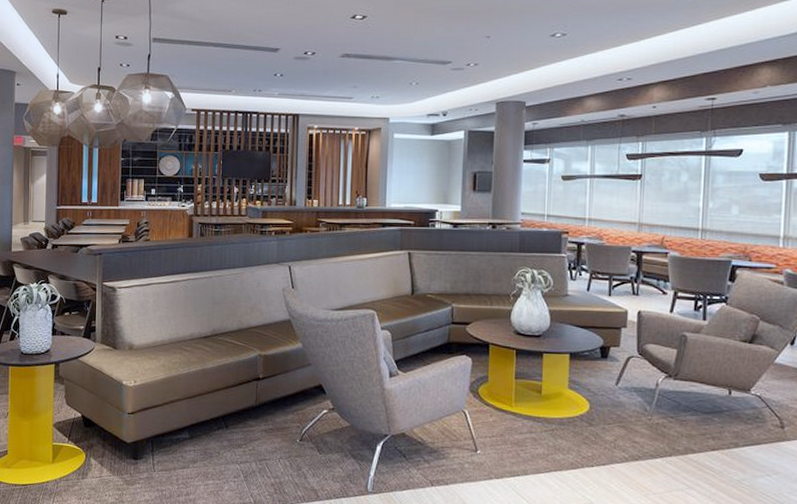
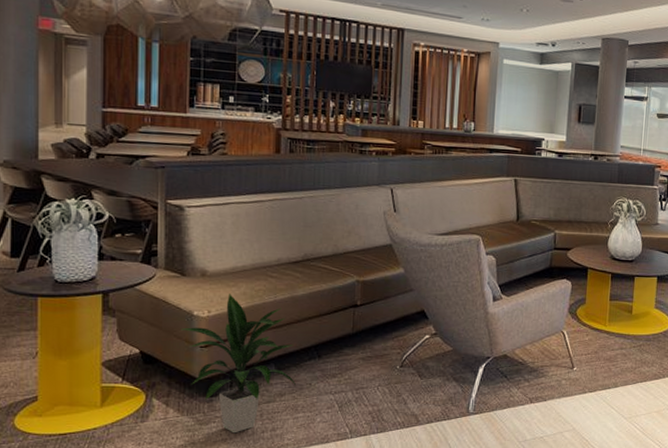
indoor plant: none [113,365,207,495] -> present [181,294,297,434]

